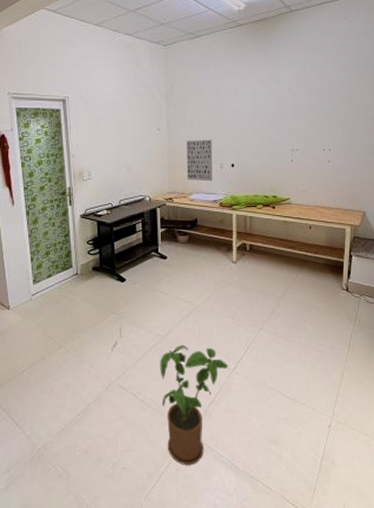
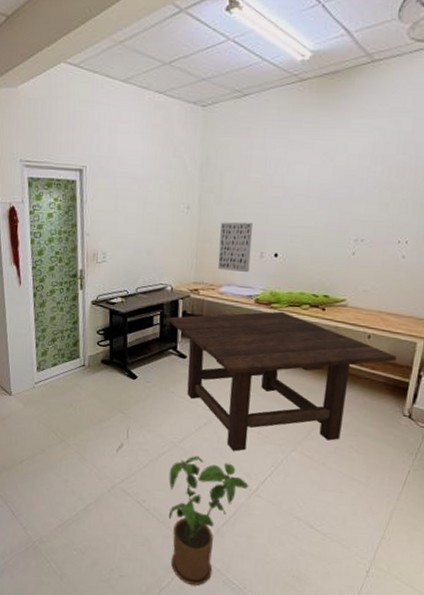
dining table: none [148,212,332,336] -> present [167,311,396,451]

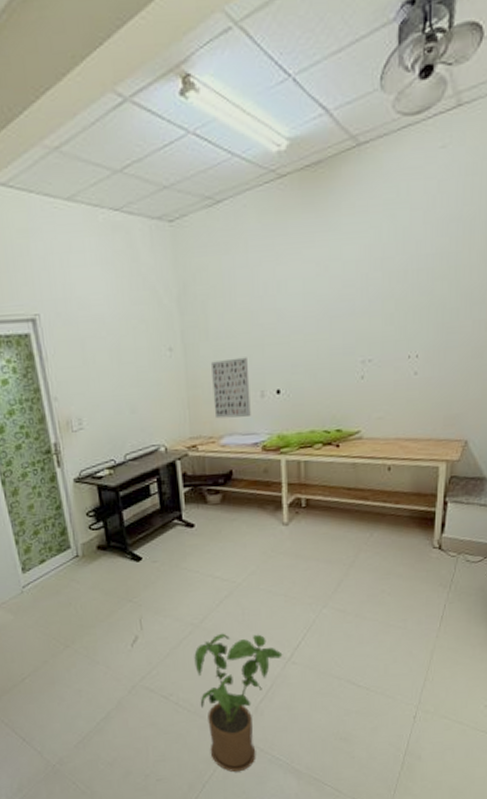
dining table: present [167,311,396,451] -> none [166,455,420,620]

